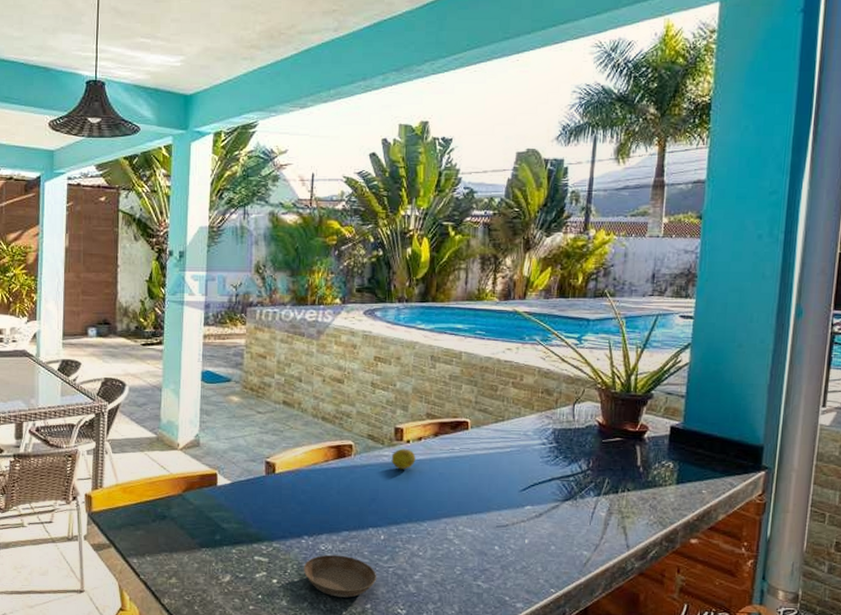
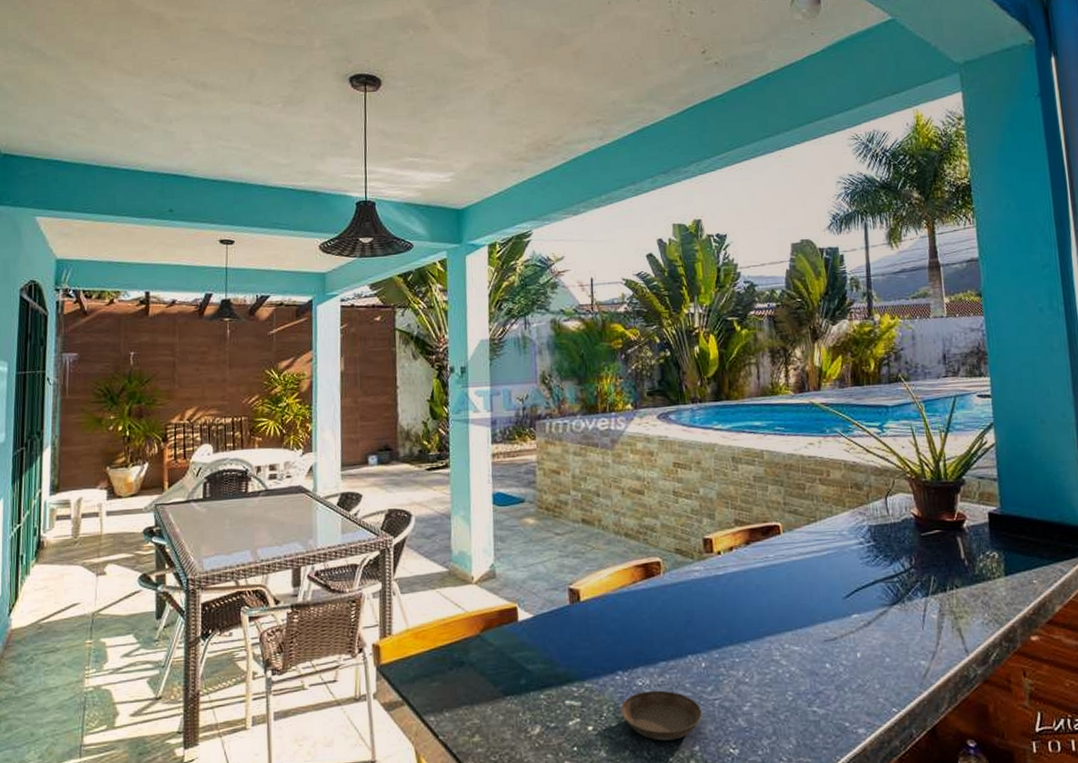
fruit: present [391,448,416,470] -> none [703,561,729,585]

